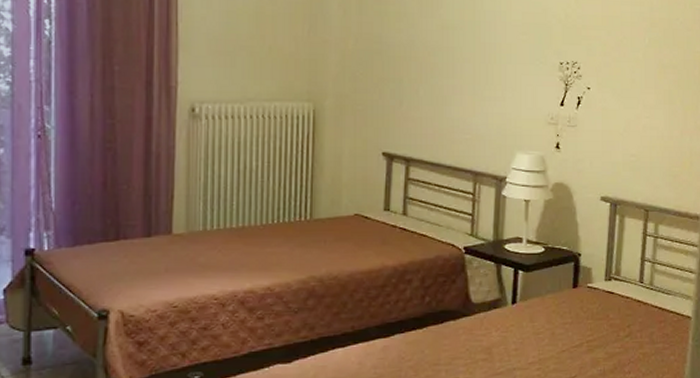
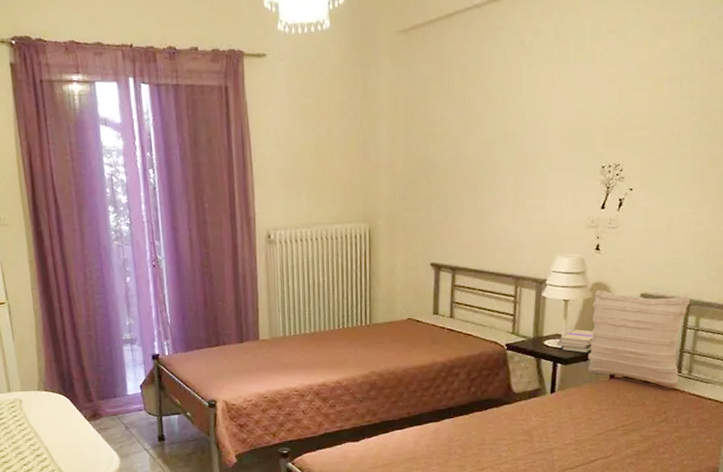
books: none [518,233,556,260] -> present [557,329,594,354]
pillow: none [550,190,649,300] -> present [588,289,691,388]

